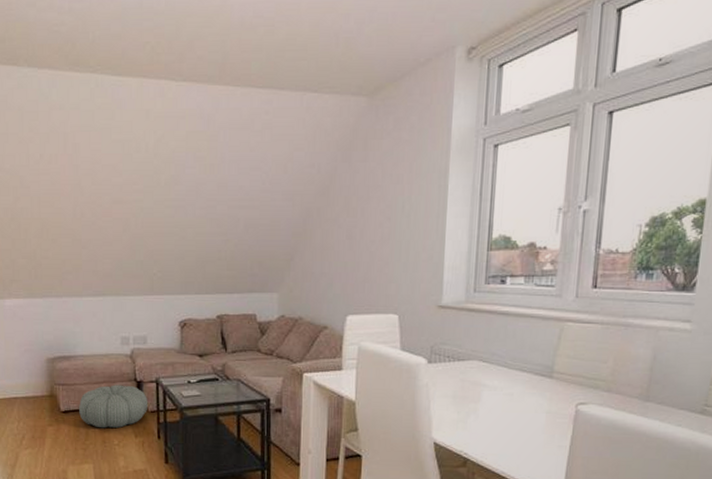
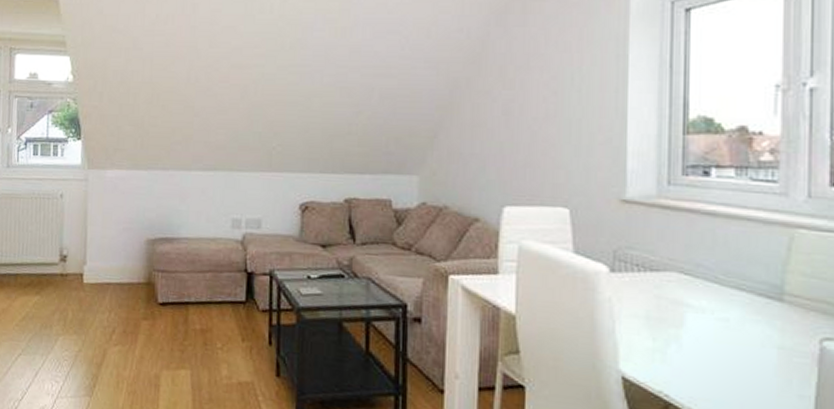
pouf: present [79,384,149,429] -> none [179,275,260,328]

